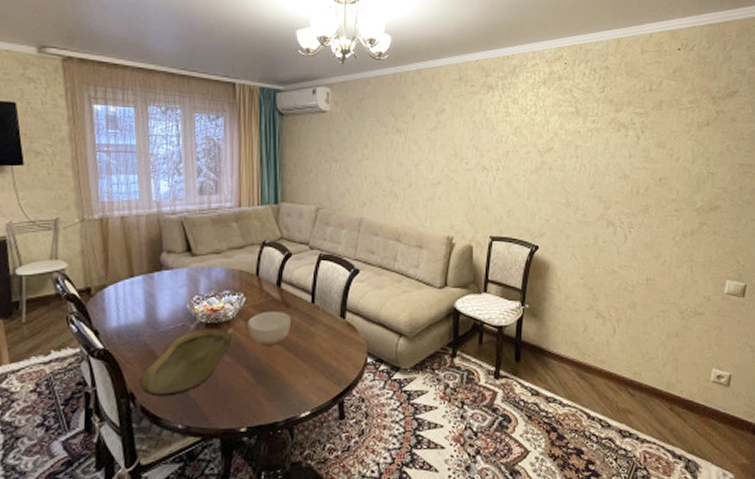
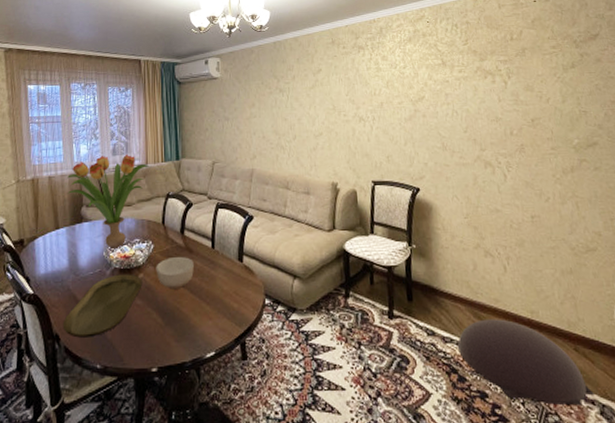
flower arrangement: none [143,194,242,302] -> present [67,154,149,250]
helmet: none [561,380,682,461] -> present [458,319,594,406]

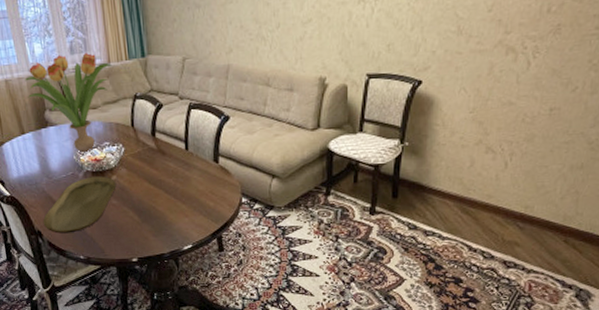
bowl: present [156,256,195,290] -> none [128,158,169,190]
helmet: present [458,319,594,406] -> none [440,214,574,290]

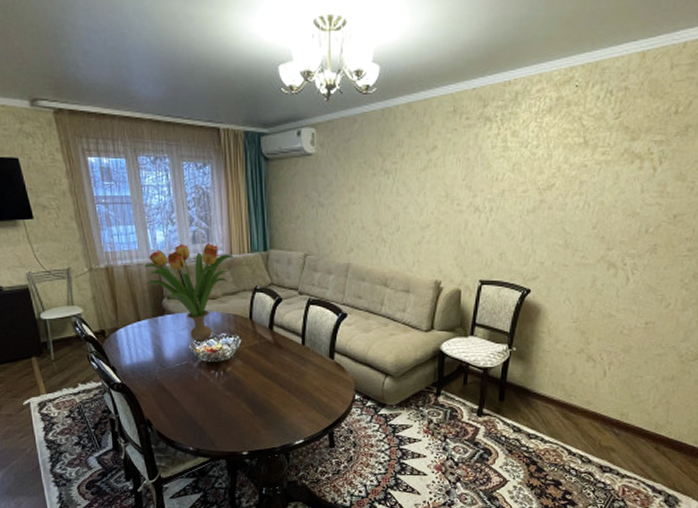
placemat: present [42,176,116,234] -> none [153,367,231,424]

